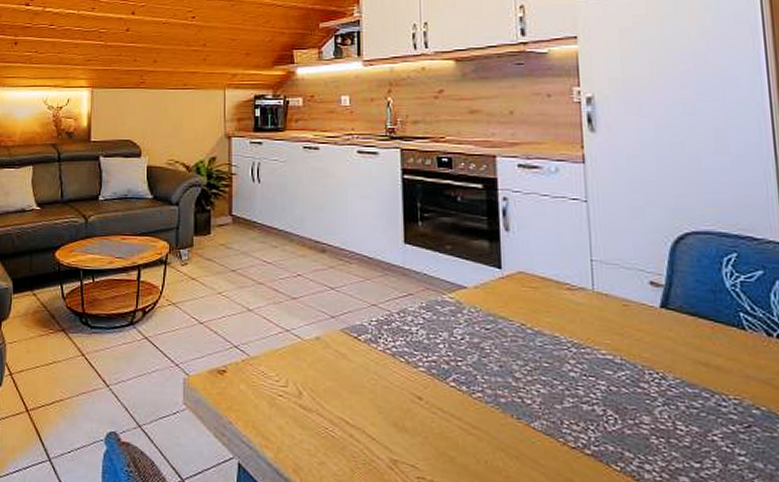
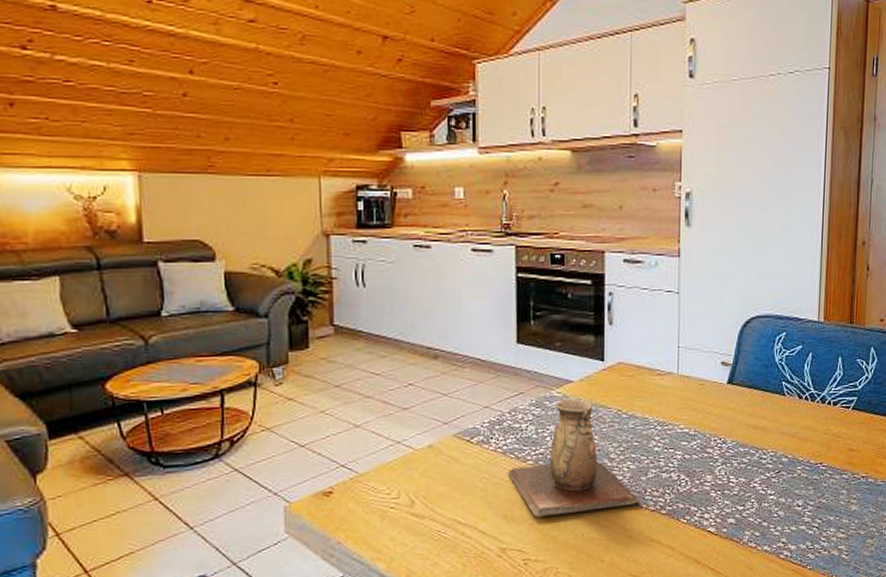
decorative vase: none [398,306,557,437] -> present [508,399,641,517]

